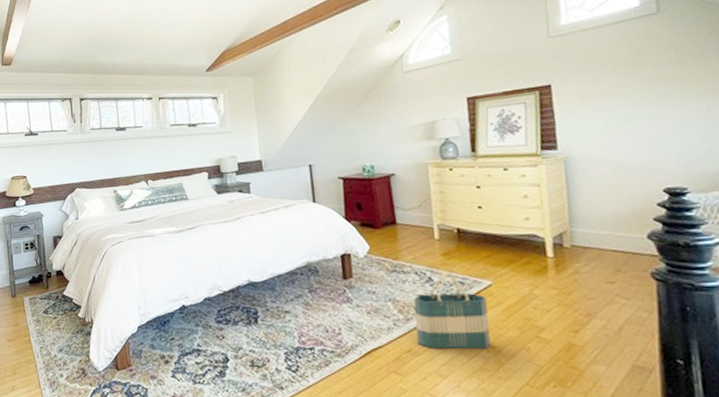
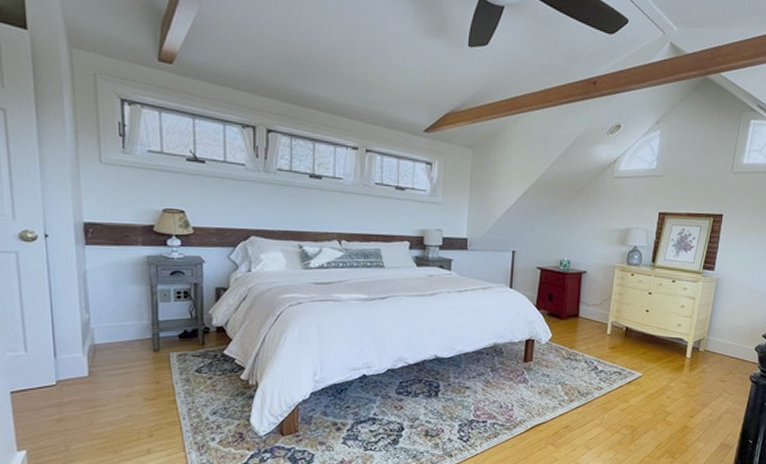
tote bag: present [414,270,491,350] -> none [574,361,636,427]

